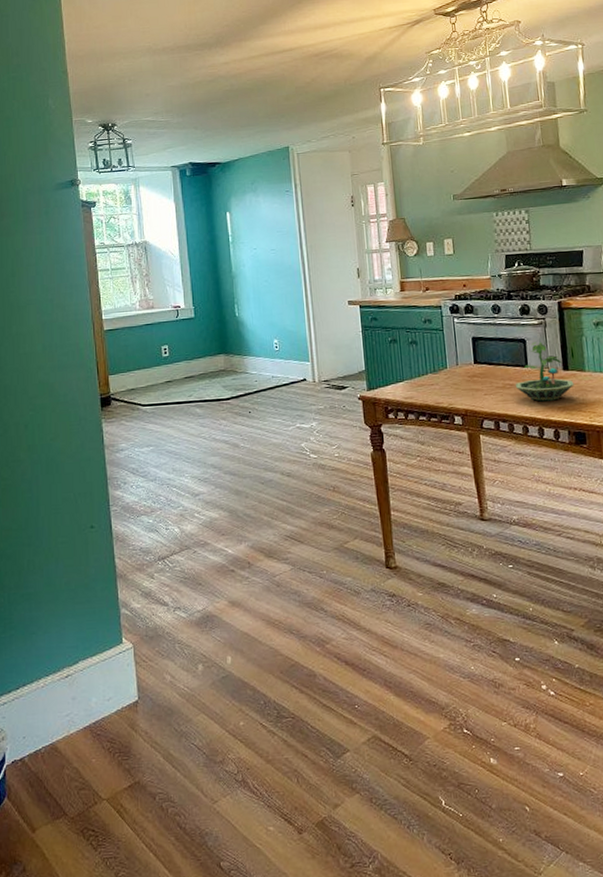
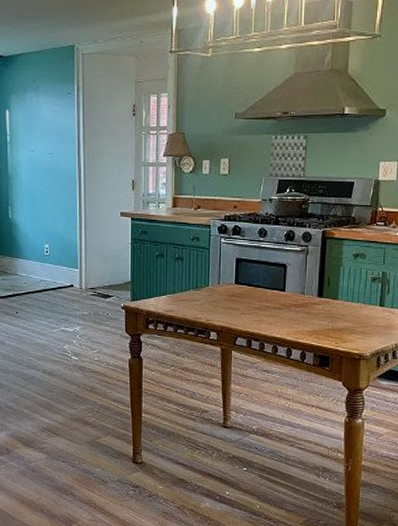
terrarium: present [515,341,574,402] -> none [271,267,326,325]

